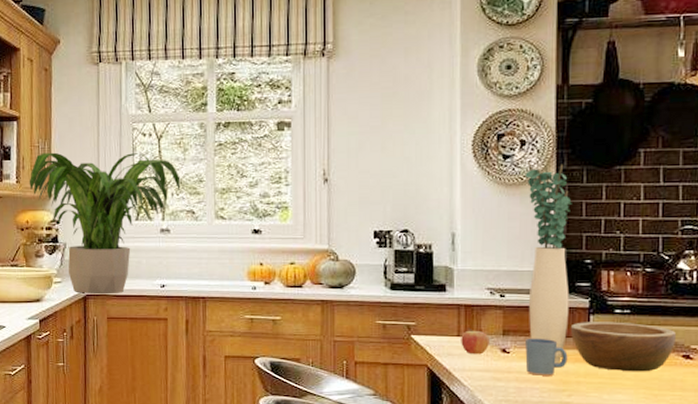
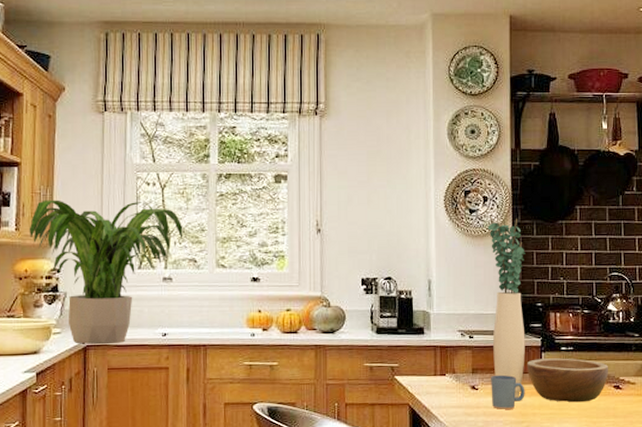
fruit: present [461,327,489,355] -> none [437,367,461,392]

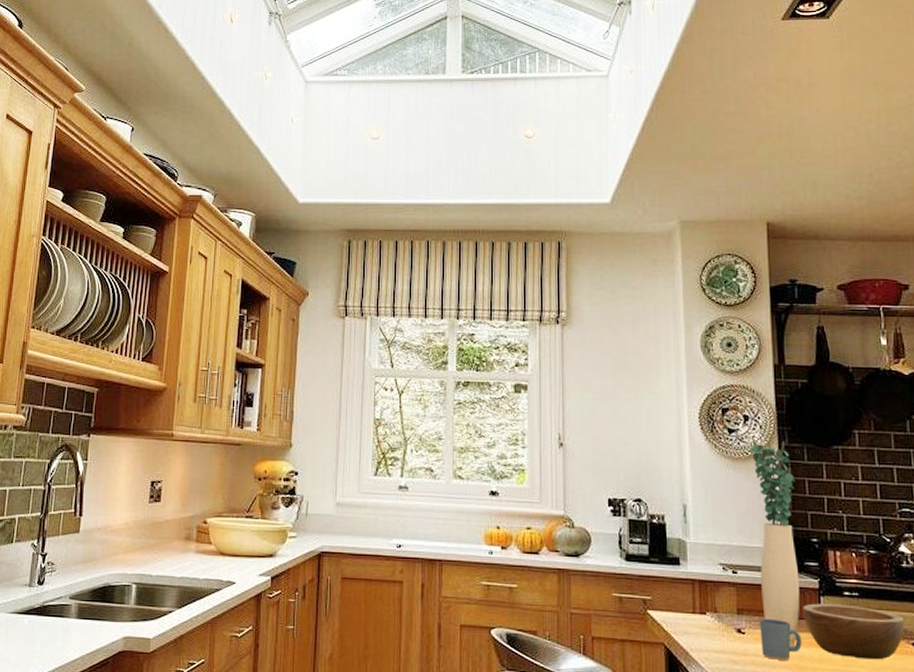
potted plant: present [29,200,183,345] -> none [269,402,420,553]

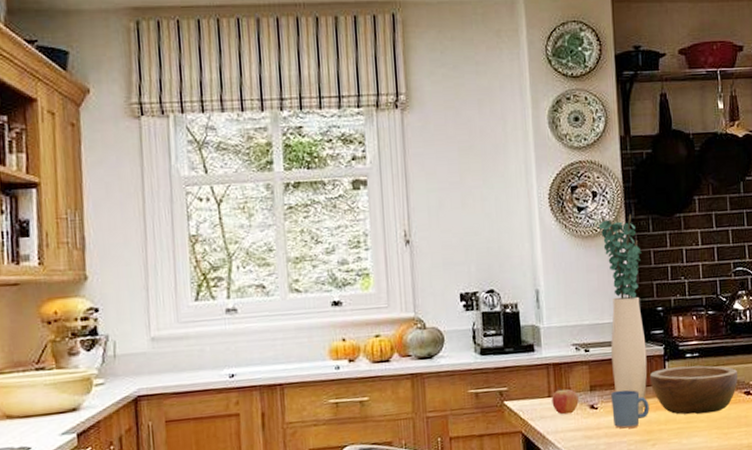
fruit: none [696,604,725,634] -> present [551,387,579,415]

